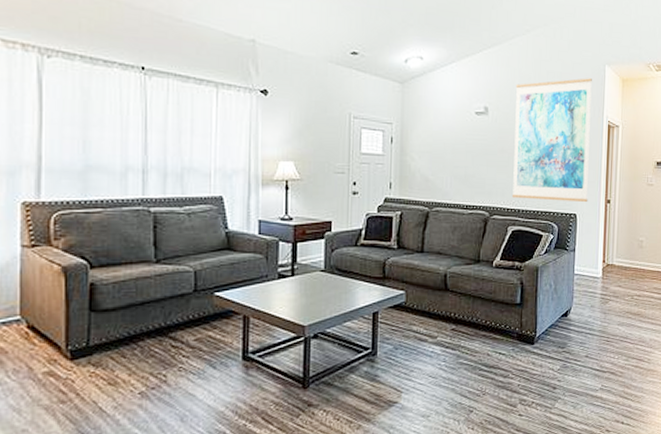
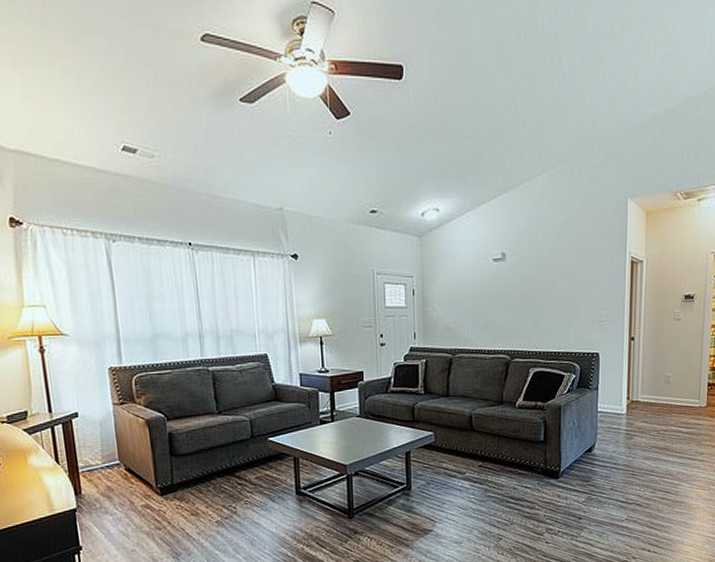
wall art: present [511,78,592,203] -> none [532,214,613,342]

